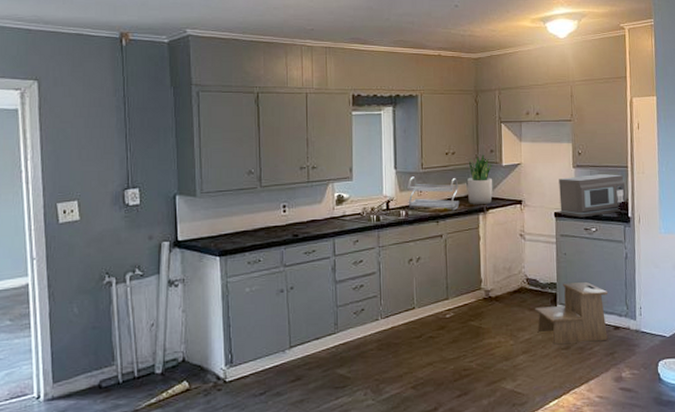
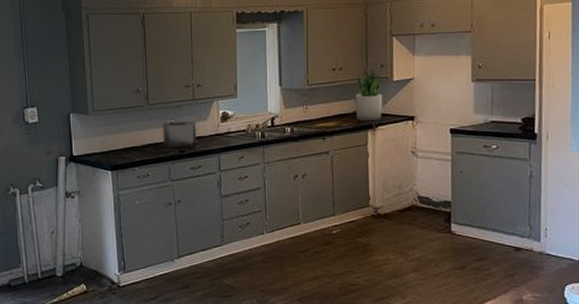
toaster: none [275,204,313,233] -> present [162,121,199,149]
dish rack: present [407,176,460,211] -> none [293,93,347,128]
step stool: present [534,281,609,344] -> none [426,200,509,263]
microwave: present [559,174,627,218] -> none [455,88,533,134]

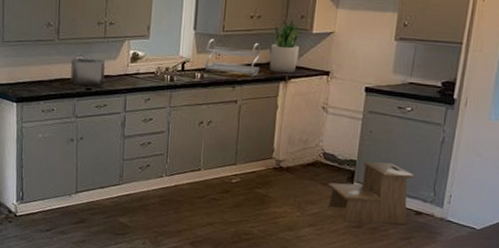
dish rack: none [293,93,347,128] -> present [204,39,262,77]
step stool: none [426,200,509,263] -> present [327,161,415,225]

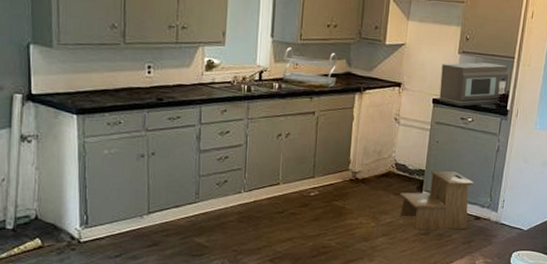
toaster: present [70,58,107,87] -> none [138,65,180,97]
planter: present [269,20,300,73] -> none [346,30,374,84]
microwave: none [372,49,456,95] -> present [439,62,509,107]

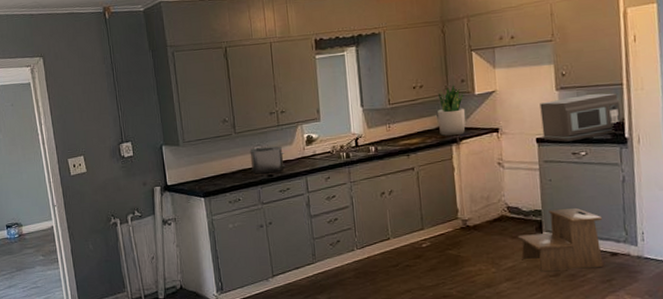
toaster: none [138,65,180,97] -> present [249,146,286,174]
dish rack: present [282,47,338,88] -> none [375,111,431,145]
planter: none [346,30,374,84] -> present [438,85,466,136]

